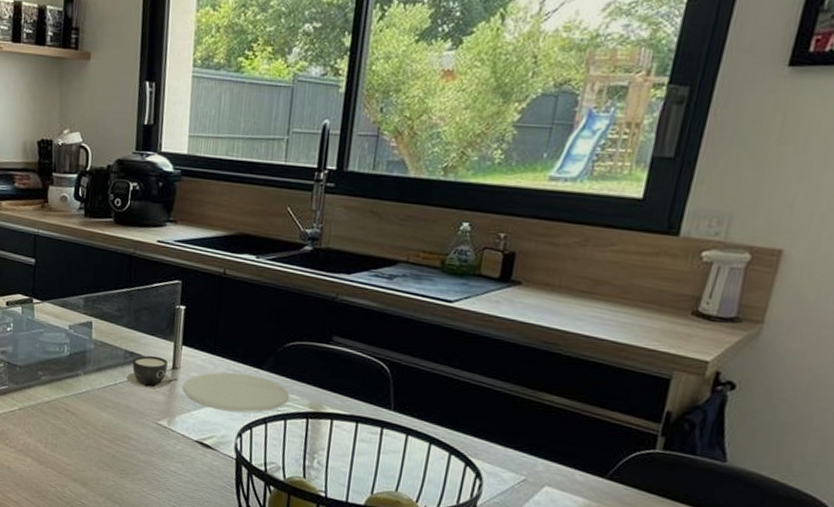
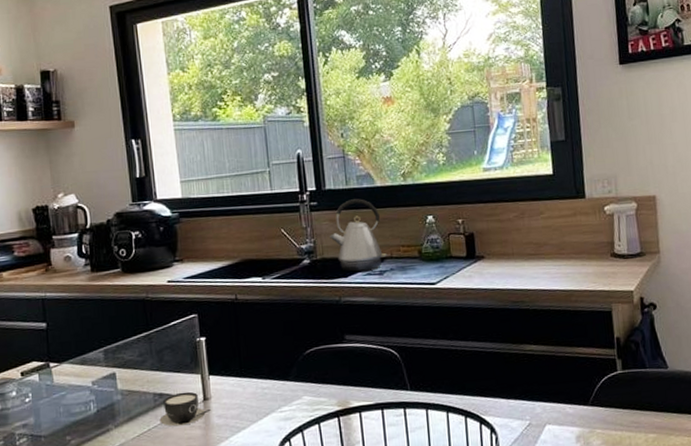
plate: present [182,372,290,414] -> none [216,388,319,430]
kettle: none [340,187,405,272] -> present [329,199,387,272]

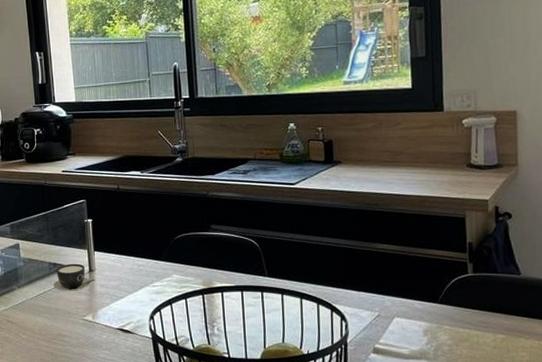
kettle: present [329,199,387,272] -> none [200,106,251,170]

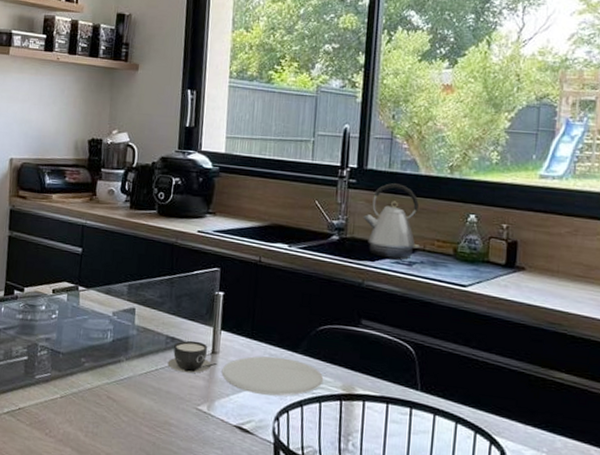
plate: none [99,266,186,299] -> present [221,356,324,397]
kettle: none [200,106,251,170] -> present [363,183,420,259]

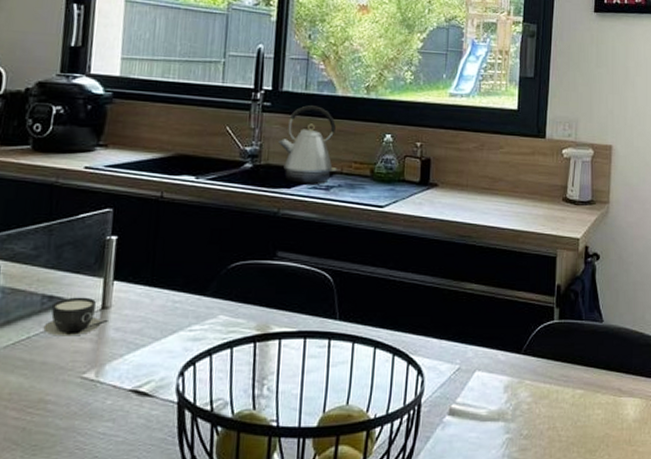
plate: present [221,356,324,397] -> none [113,303,236,348]

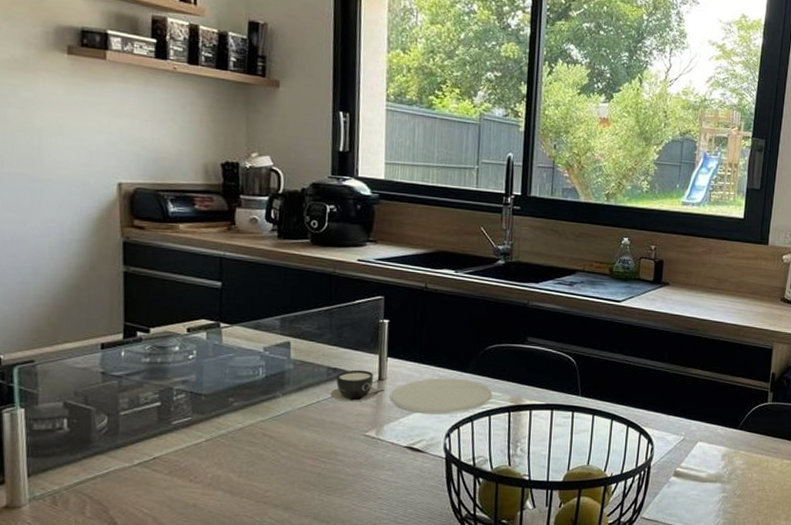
plate: none [113,303,236,348] -> present [389,378,493,415]
kettle: present [278,105,337,184] -> none [527,210,580,280]

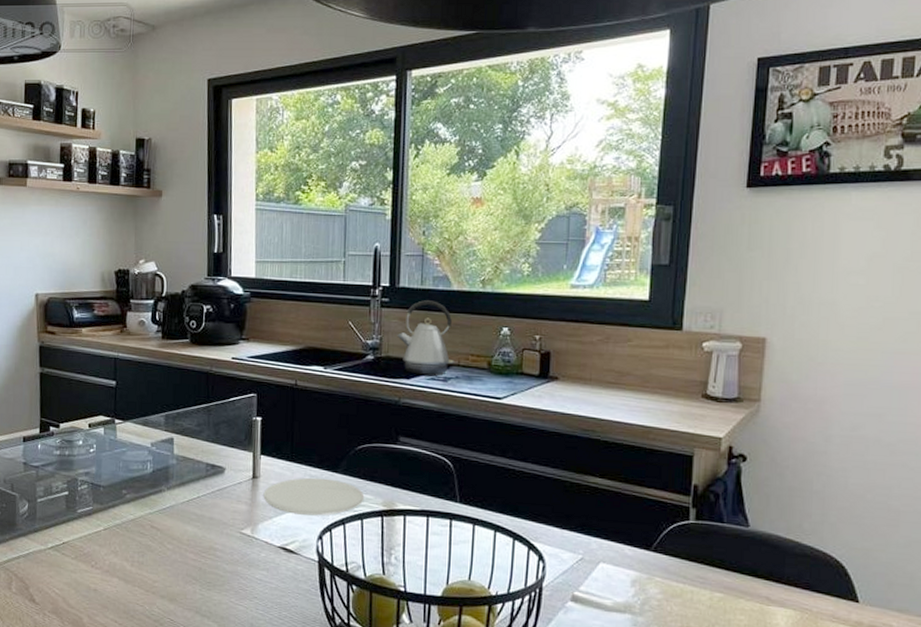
teacup: present [330,369,384,402] -> none [209,466,258,499]
kettle: none [527,210,580,280] -> present [397,300,454,375]

